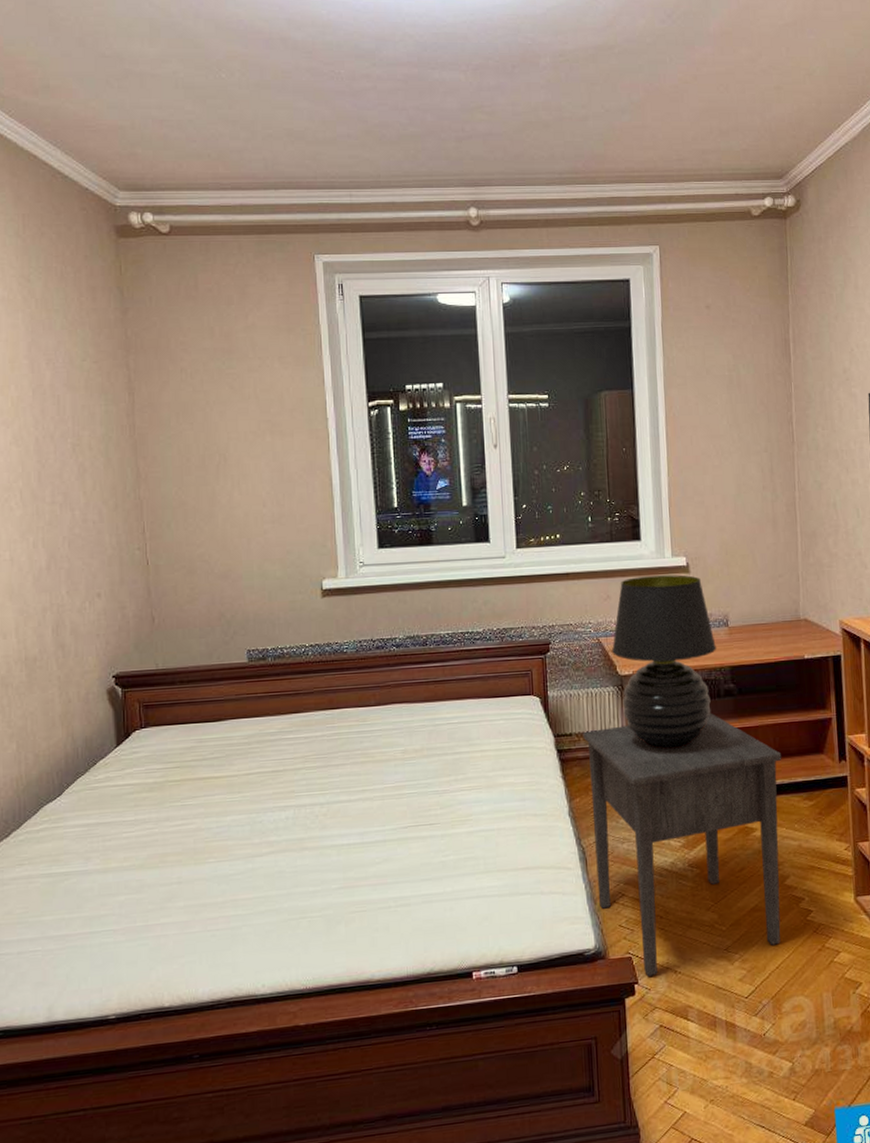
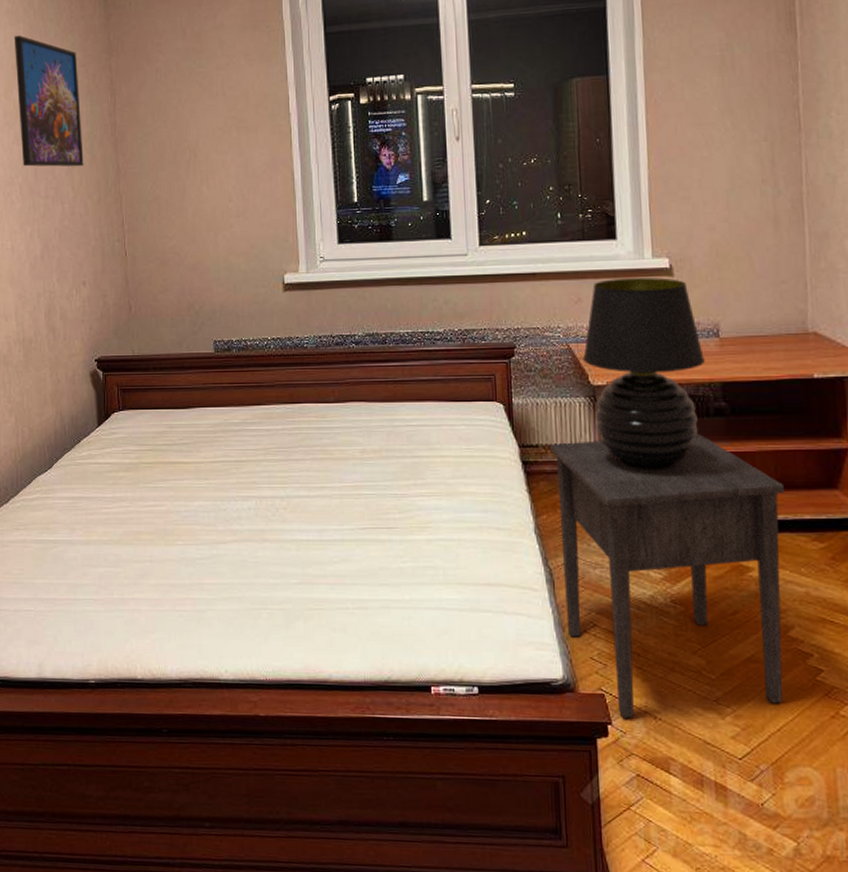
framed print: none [11,326,97,471] -> present [14,35,84,167]

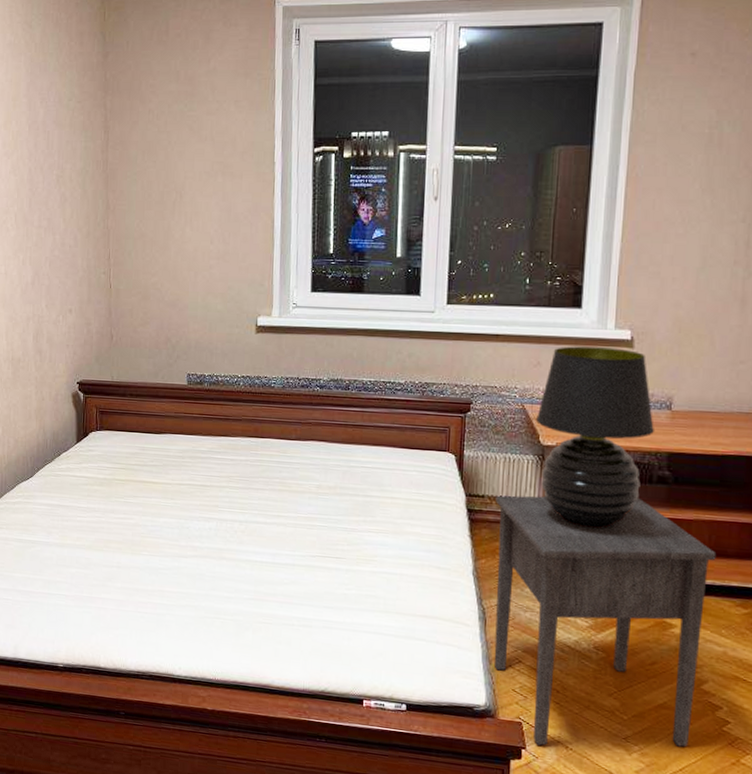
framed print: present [14,35,84,167] -> none [15,67,76,200]

